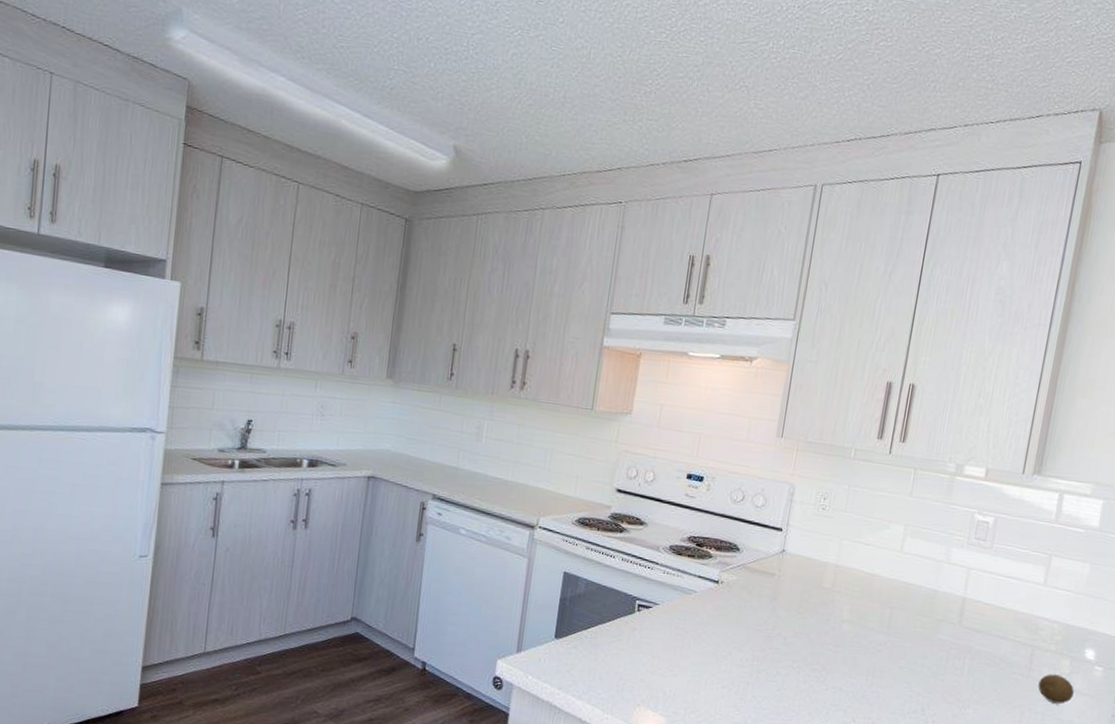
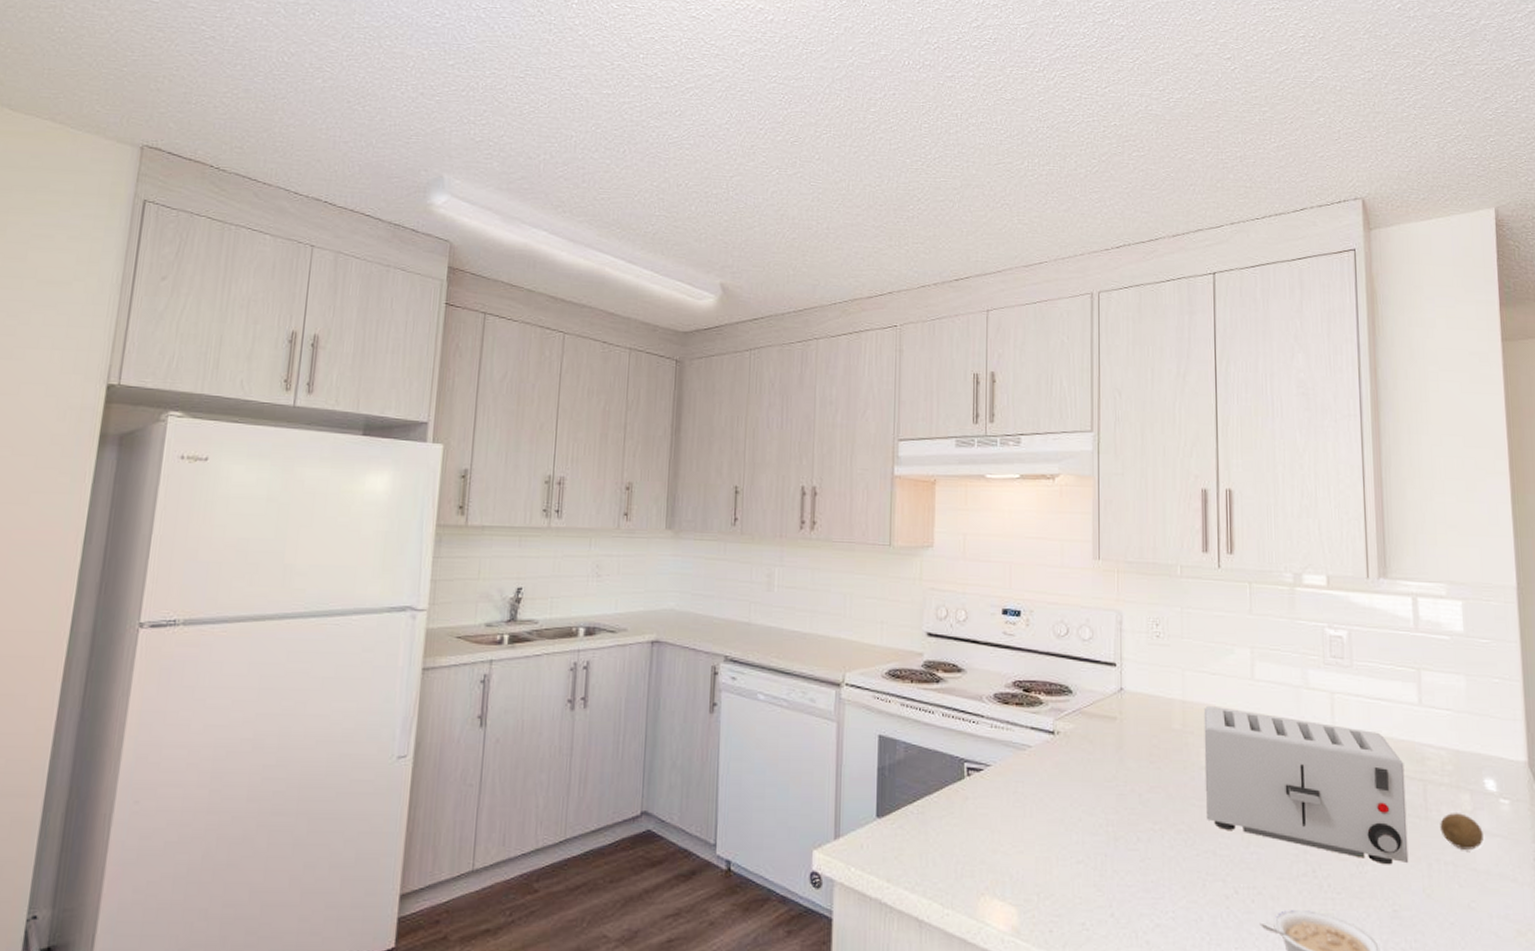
toaster: none [839,570,1020,710] -> present [1203,705,1409,865]

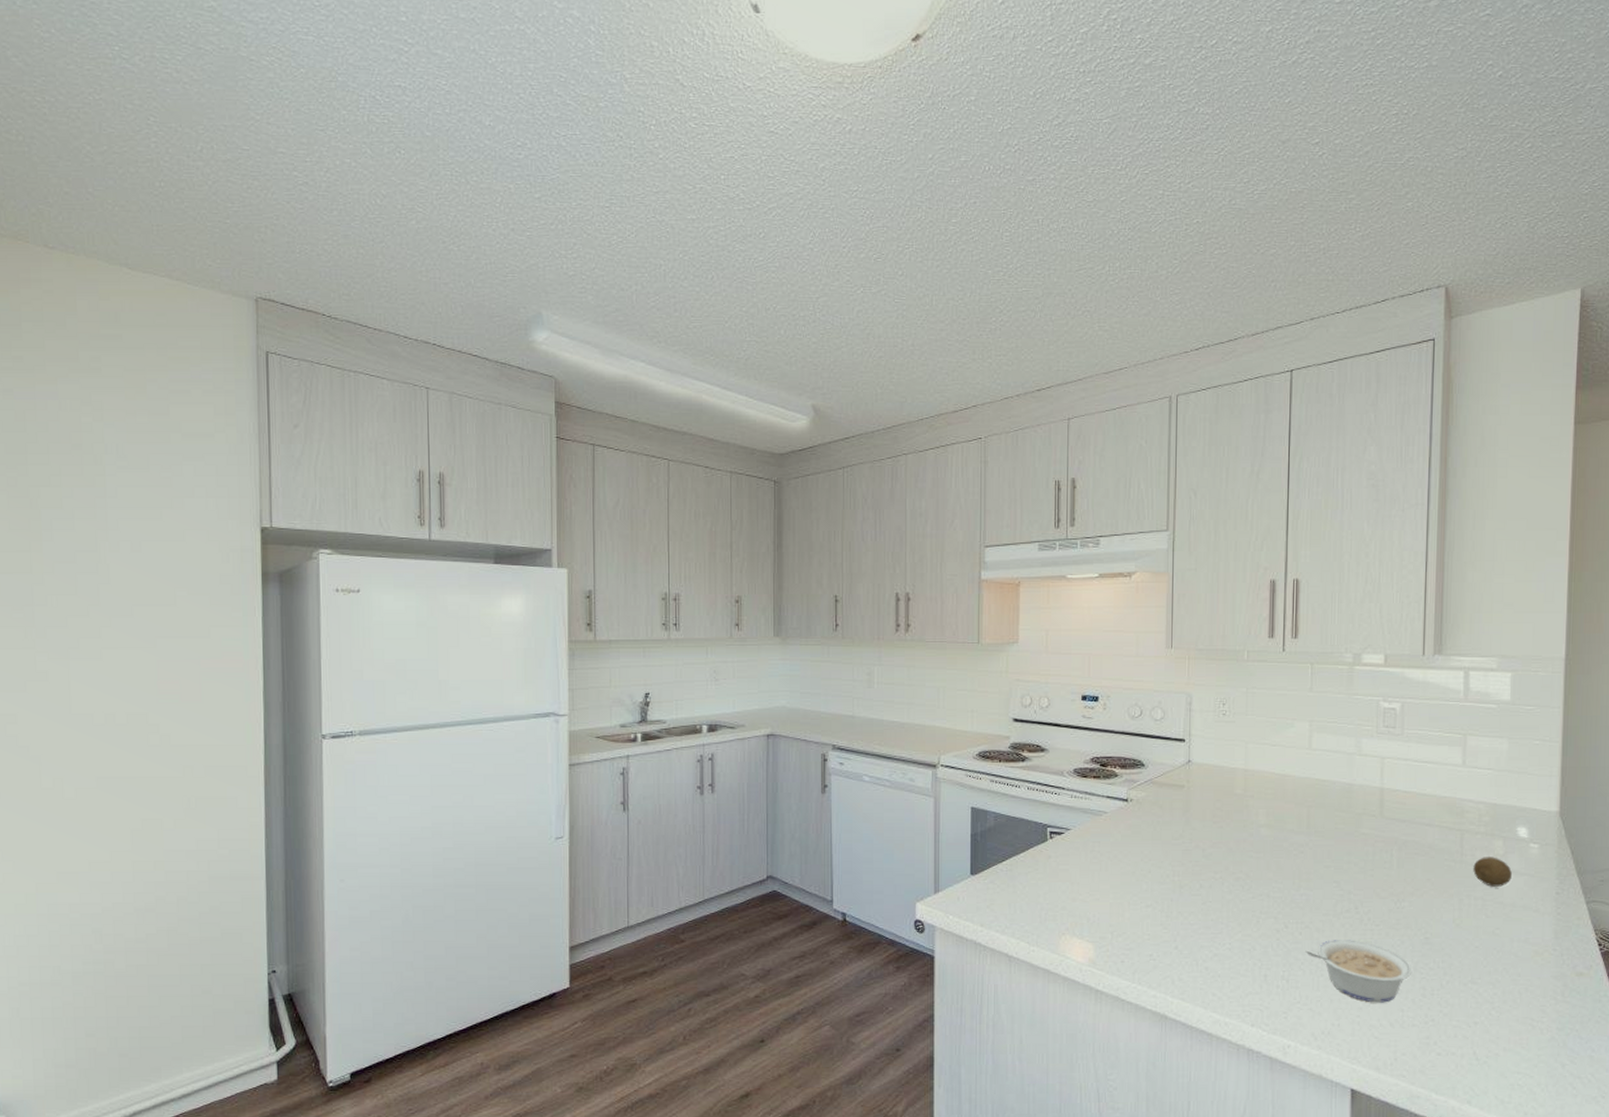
toaster: present [1203,705,1409,865] -> none [1262,772,1445,901]

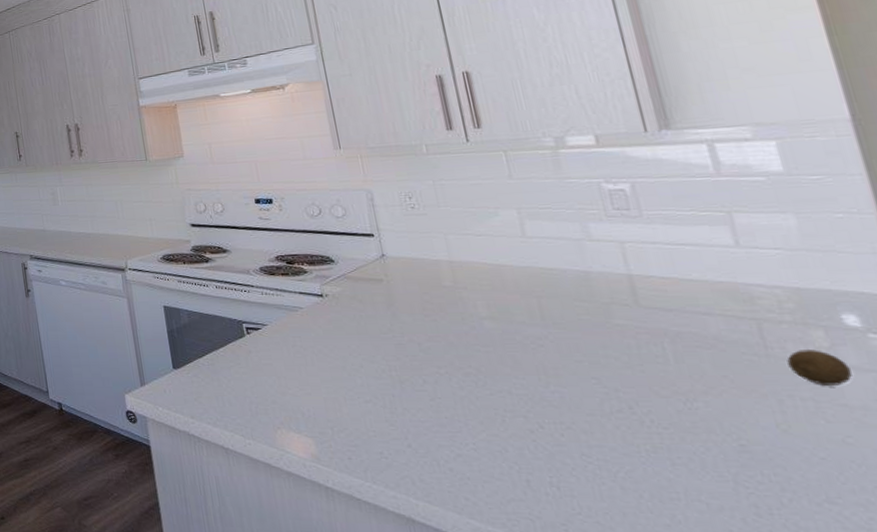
legume: present [1305,940,1413,1003] -> none [573,443,733,521]

